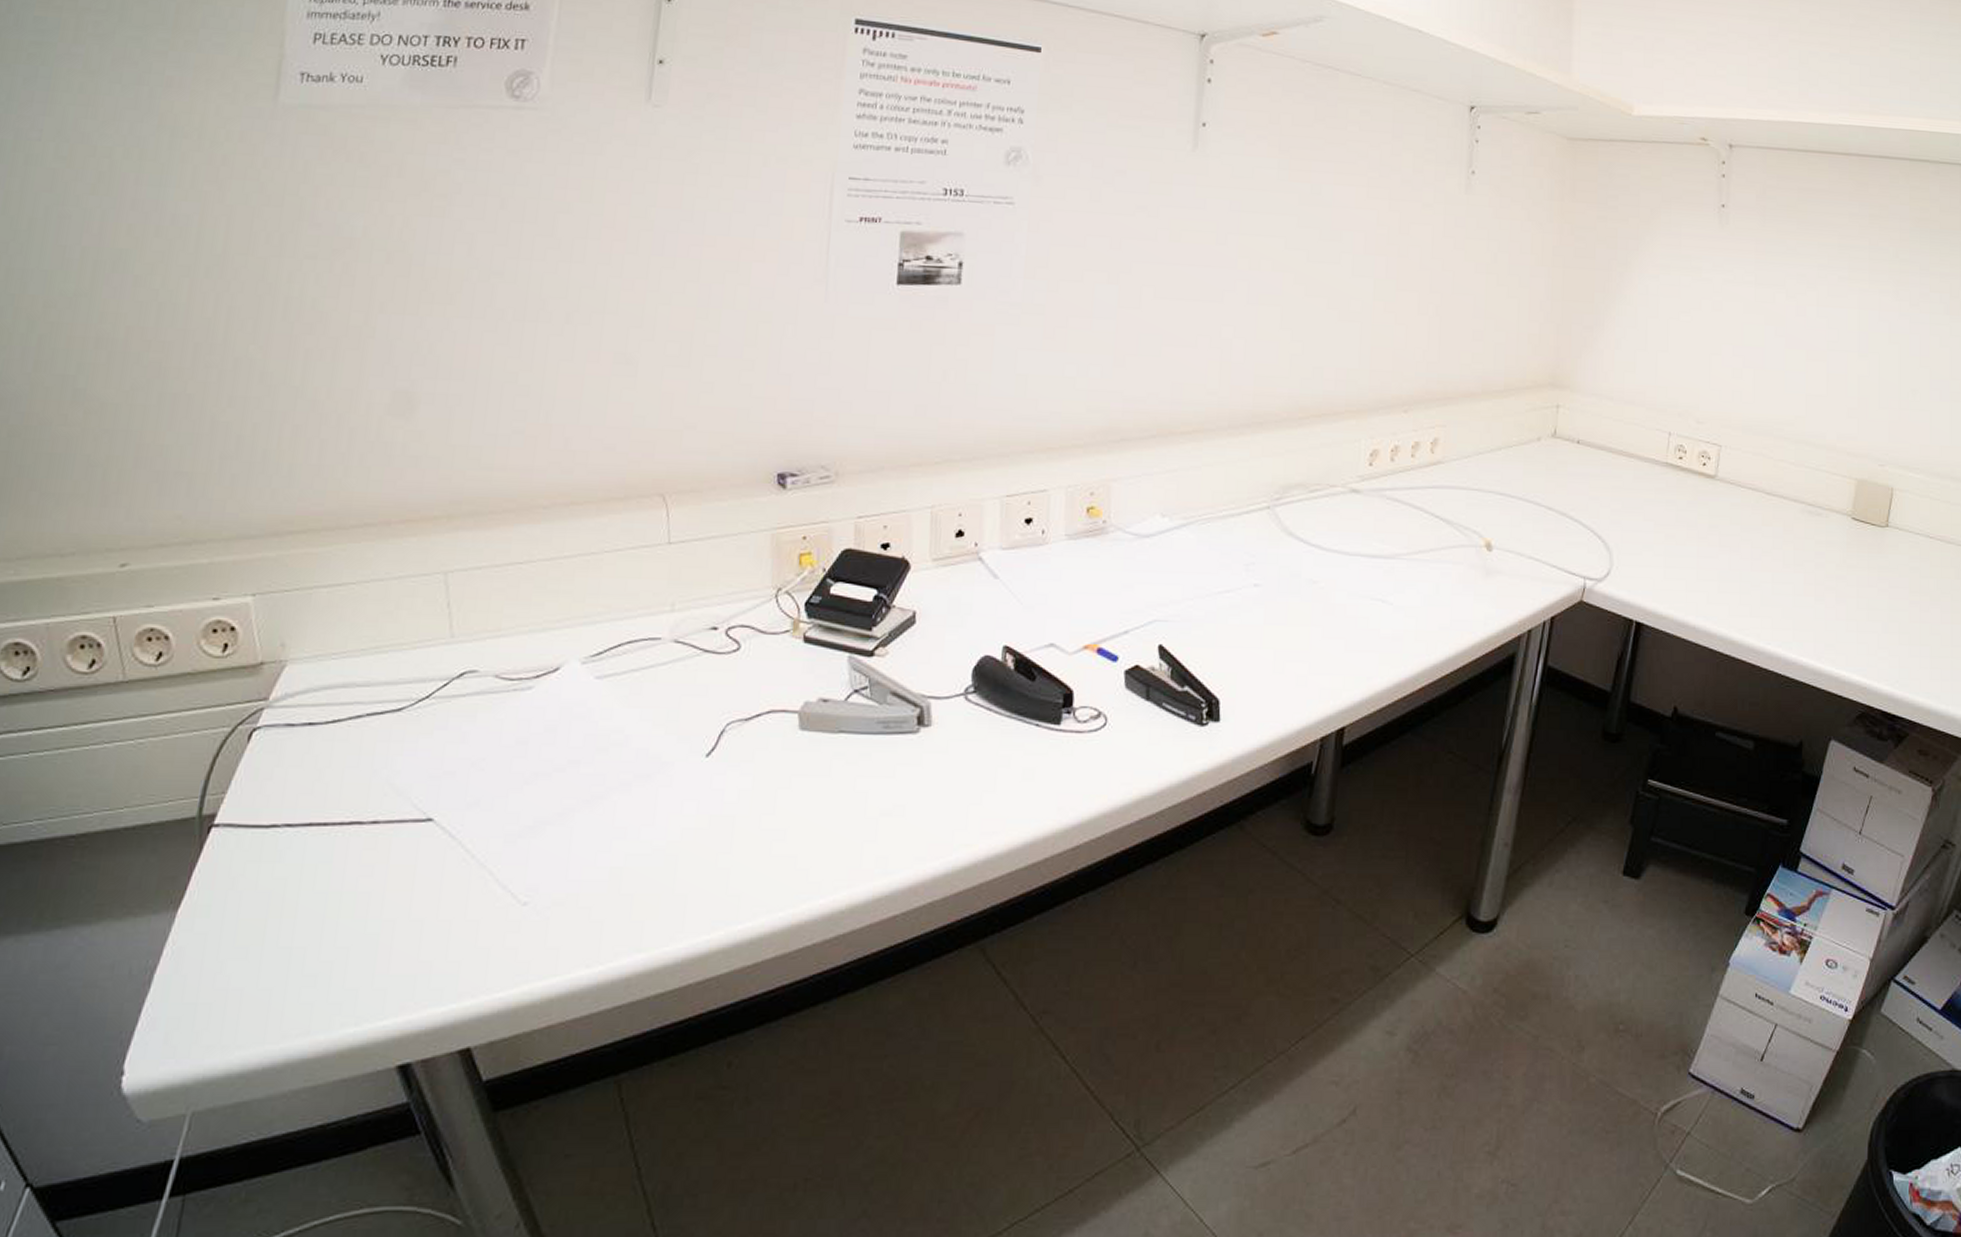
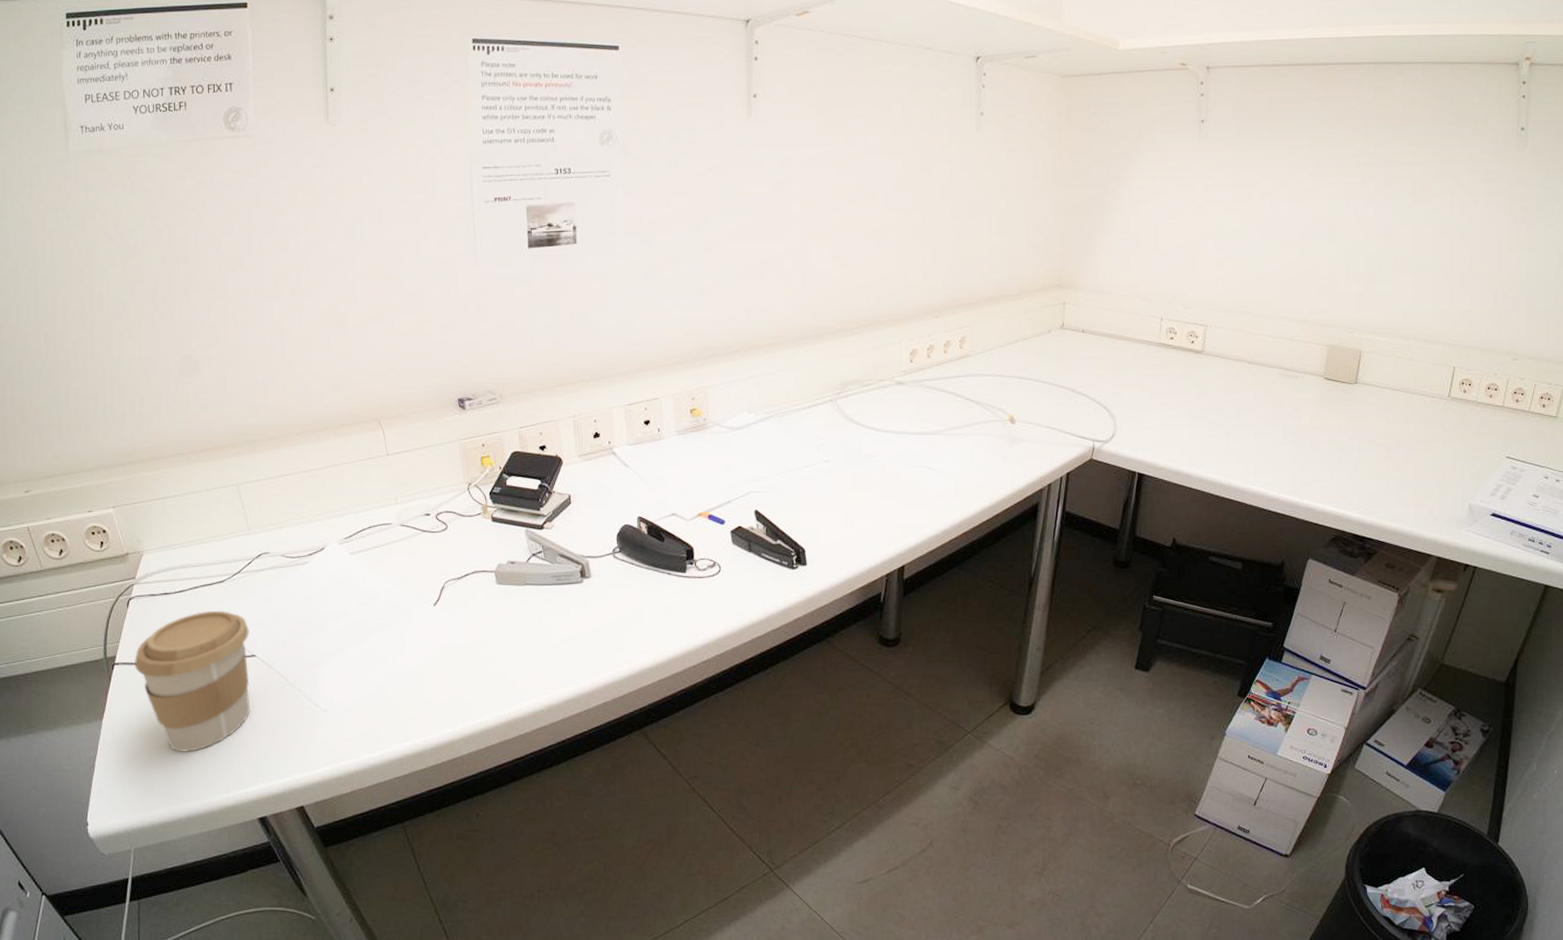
coffee cup: none [242,751,430,962] -> present [134,610,251,752]

